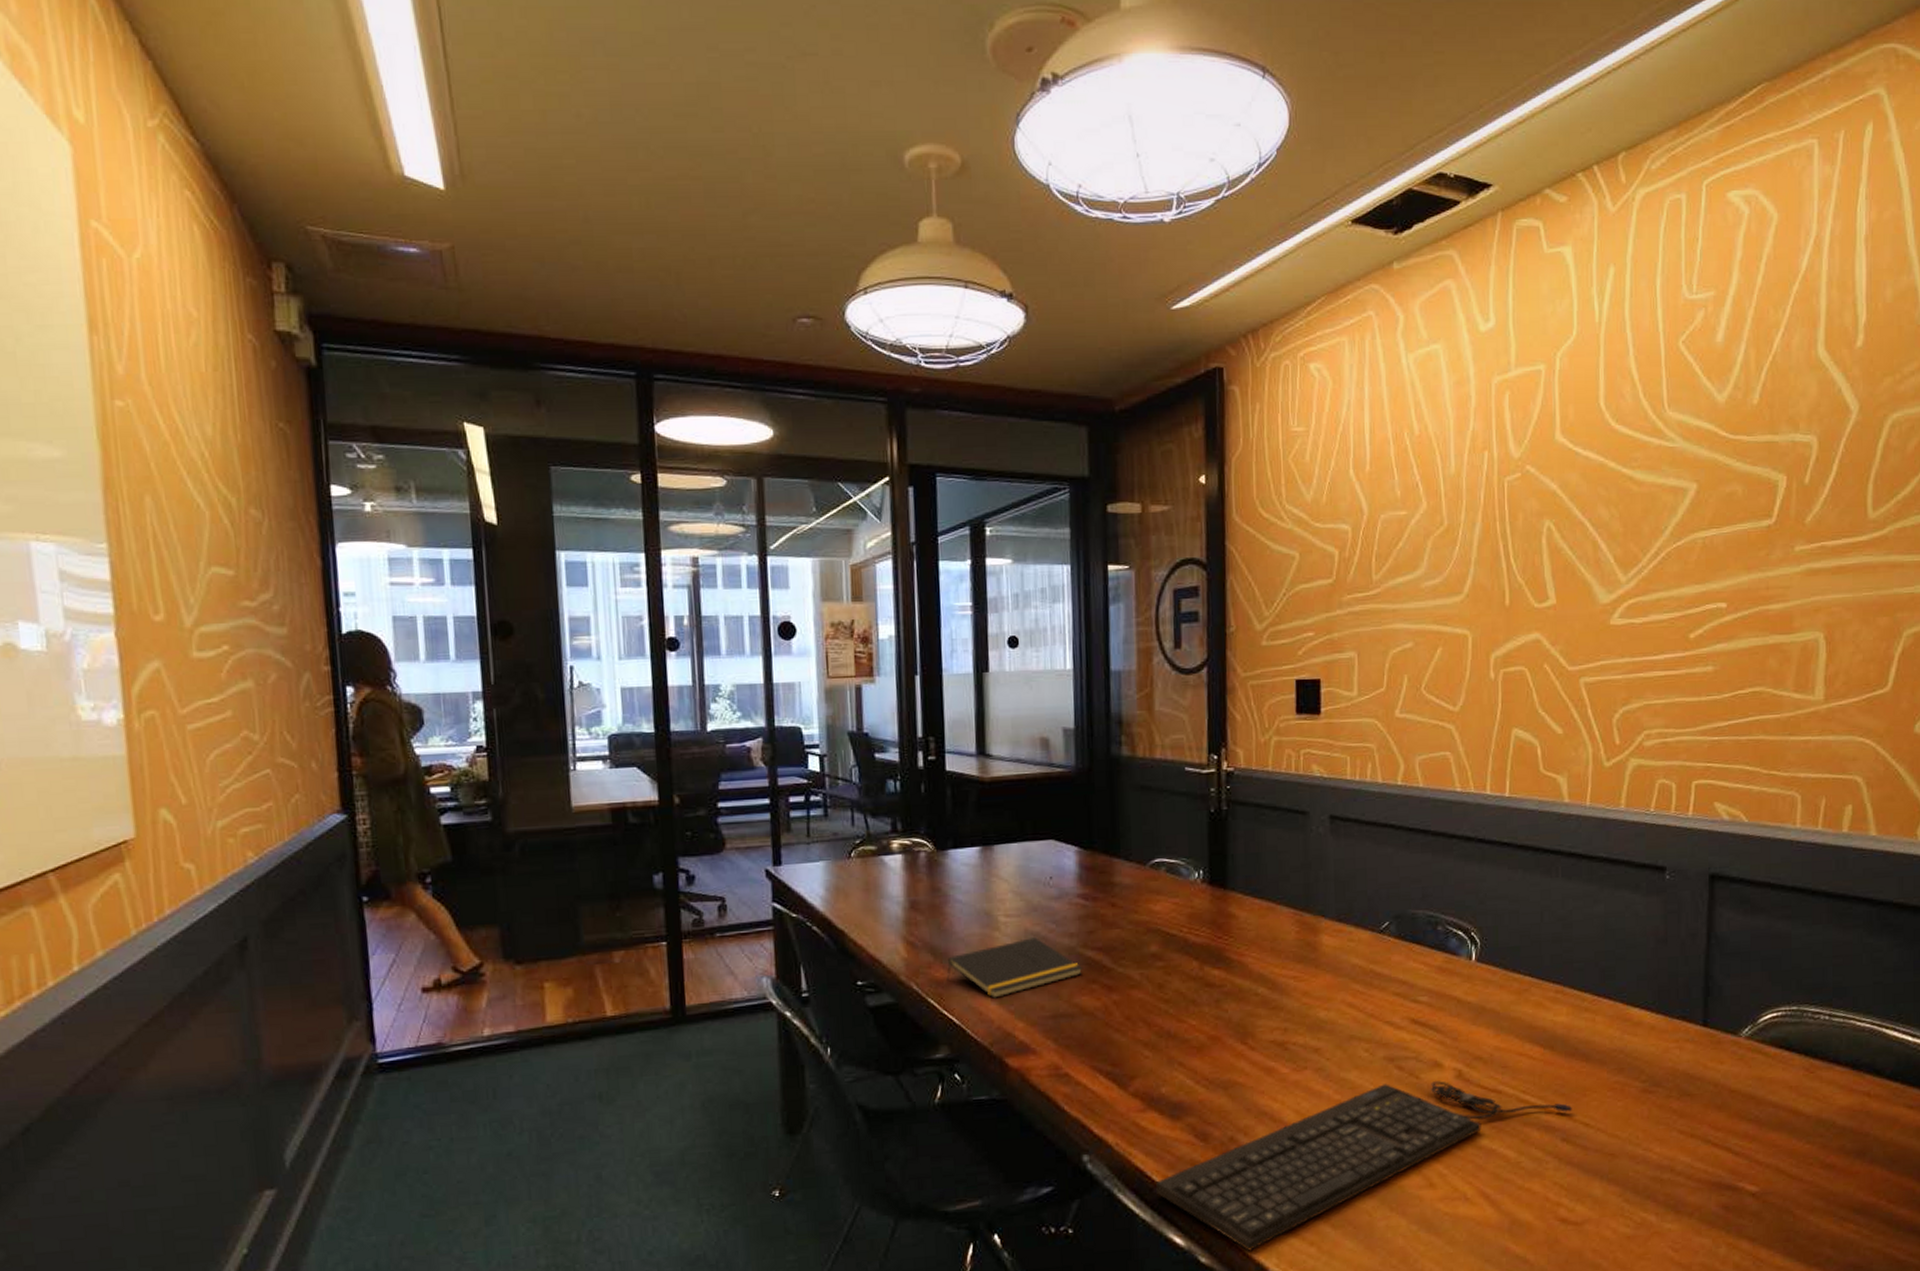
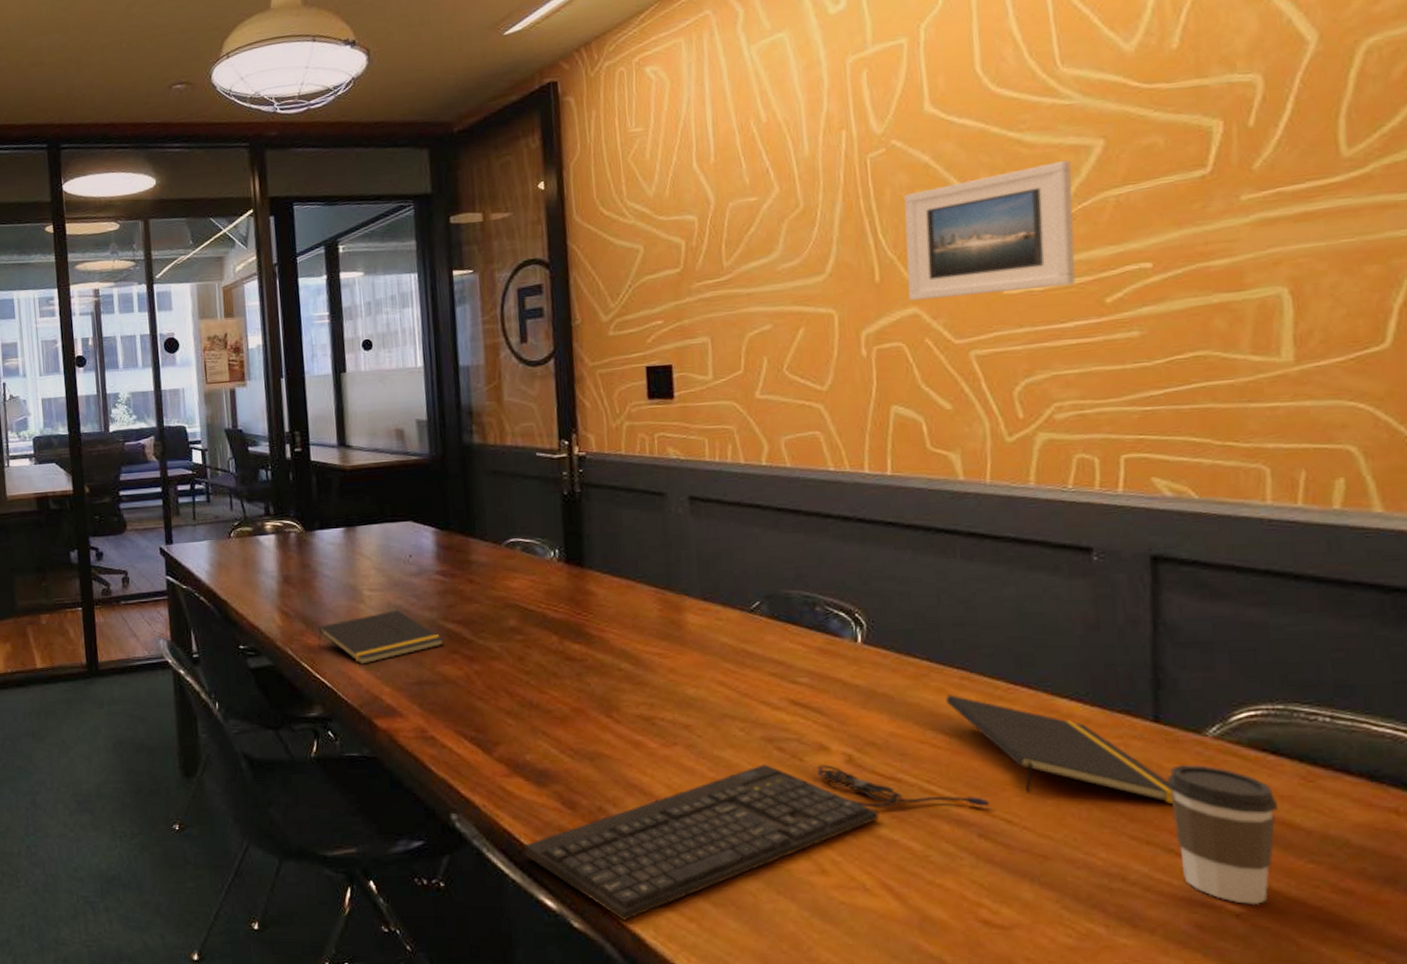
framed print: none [1532,501,1670,627] -> present [904,160,1076,301]
notepad: none [1542,1008,1714,1099] -> present [946,694,1175,804]
coffee cup: none [1709,1063,1787,1184] -> present [1166,765,1278,904]

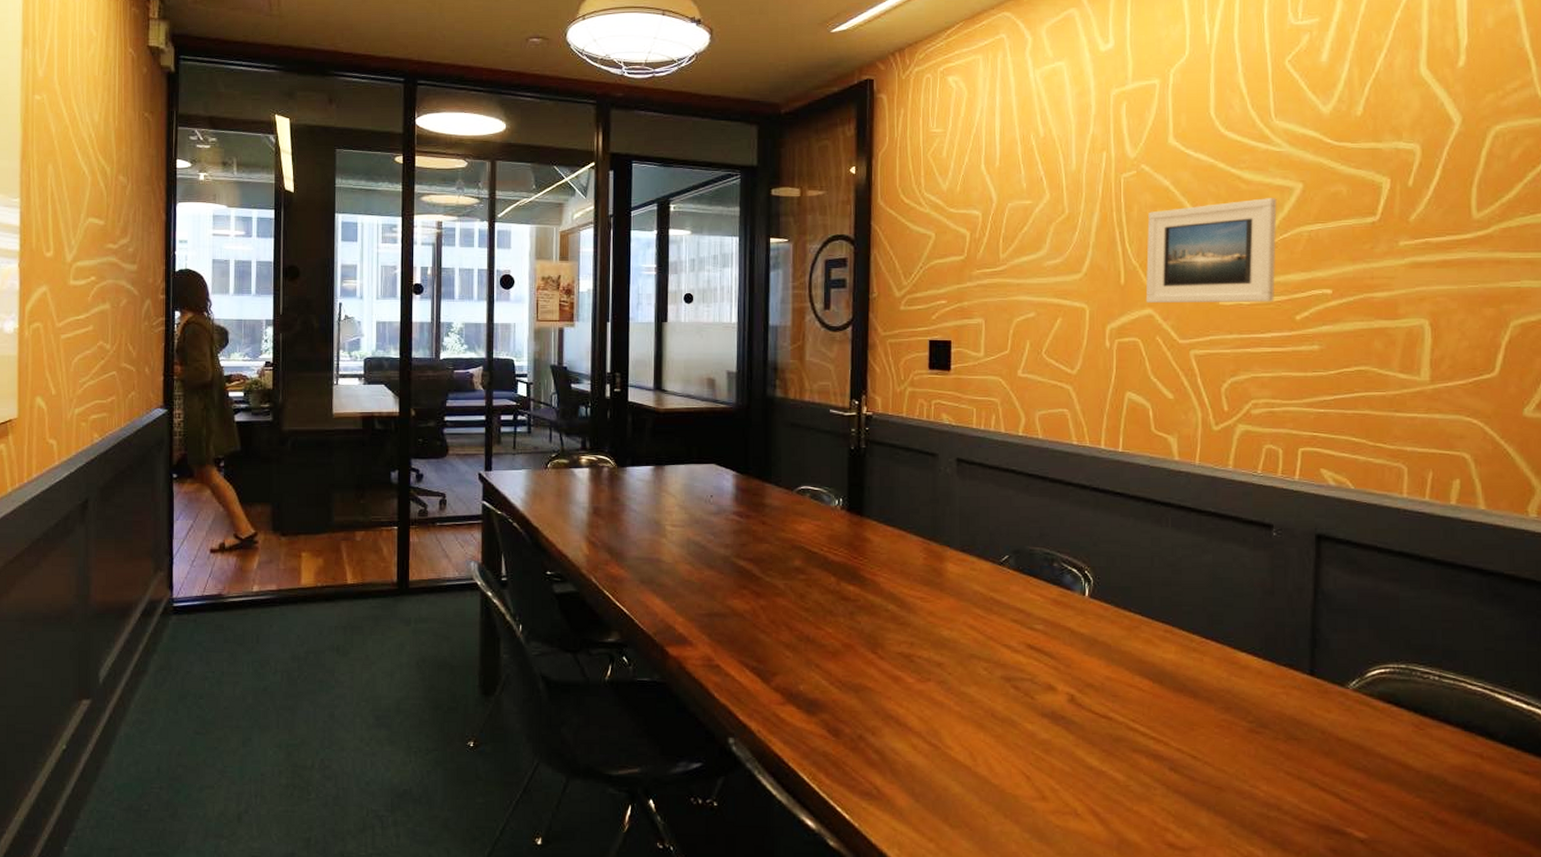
notepad: present [318,610,445,665] -> none [620,546,736,595]
keyboard: present [524,764,989,920] -> none [791,701,1180,840]
notepad: present [946,694,1175,804] -> none [1152,645,1322,745]
coffee cup: present [1166,765,1278,904] -> none [1316,712,1396,832]

